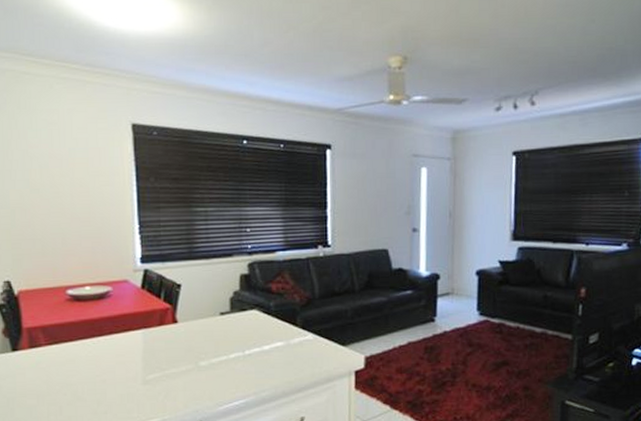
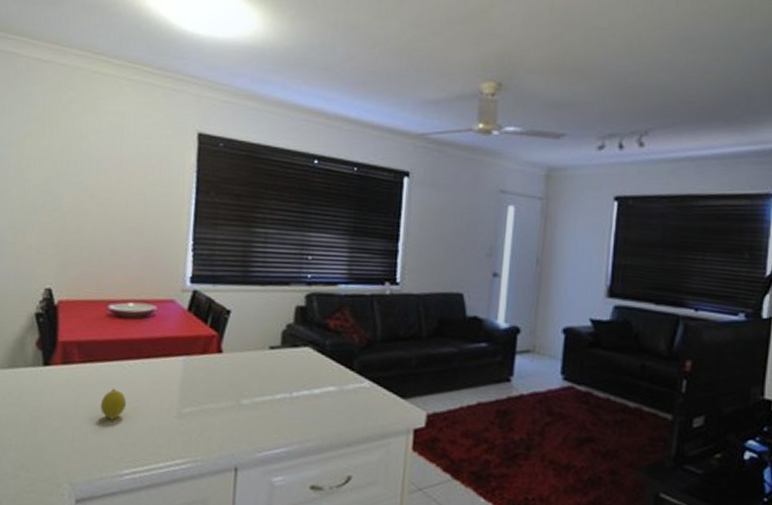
fruit: none [70,364,95,393] -> present [100,388,127,420]

